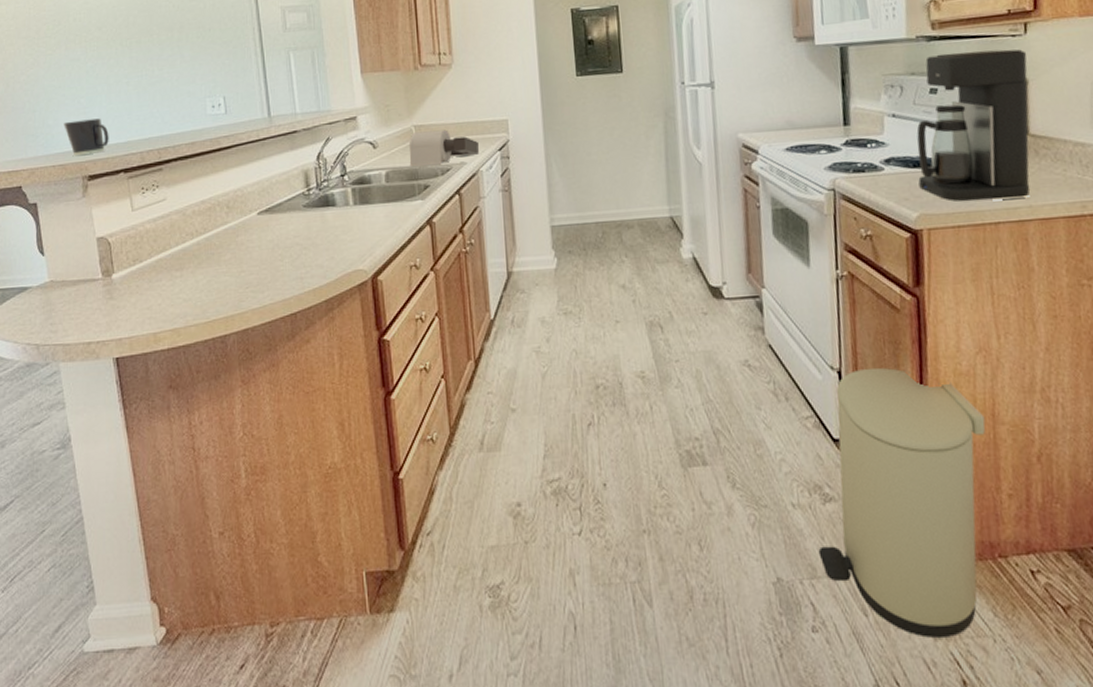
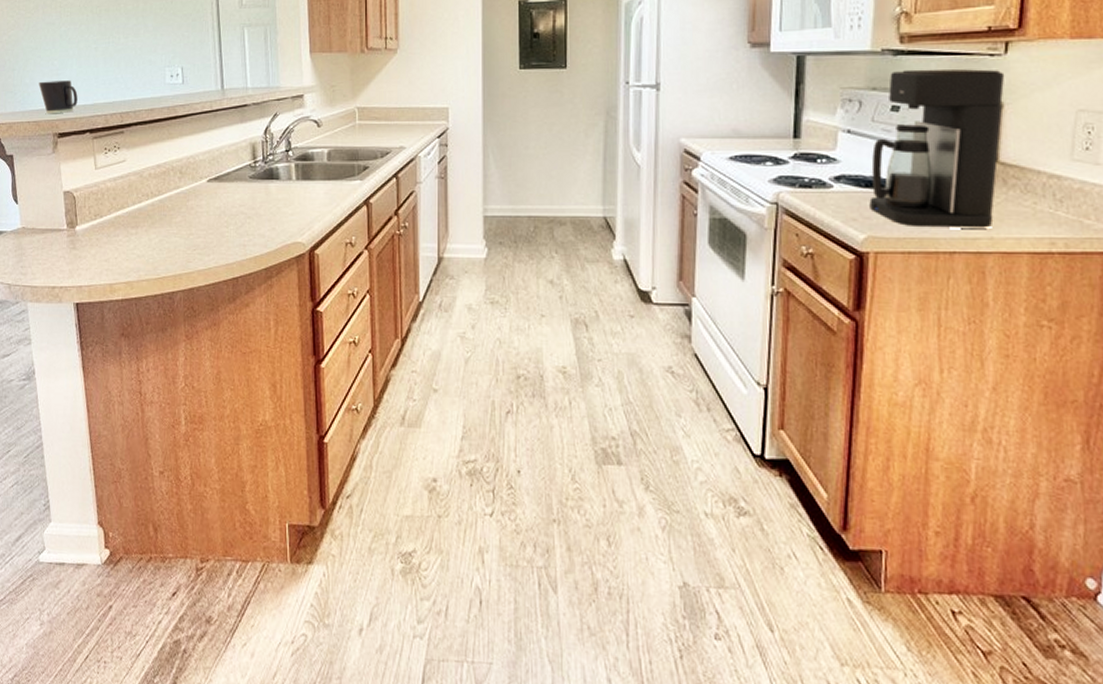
paper towel holder: present [409,129,480,168] -> none [351,113,419,148]
pedal bin: present [818,367,986,638] -> none [728,387,918,664]

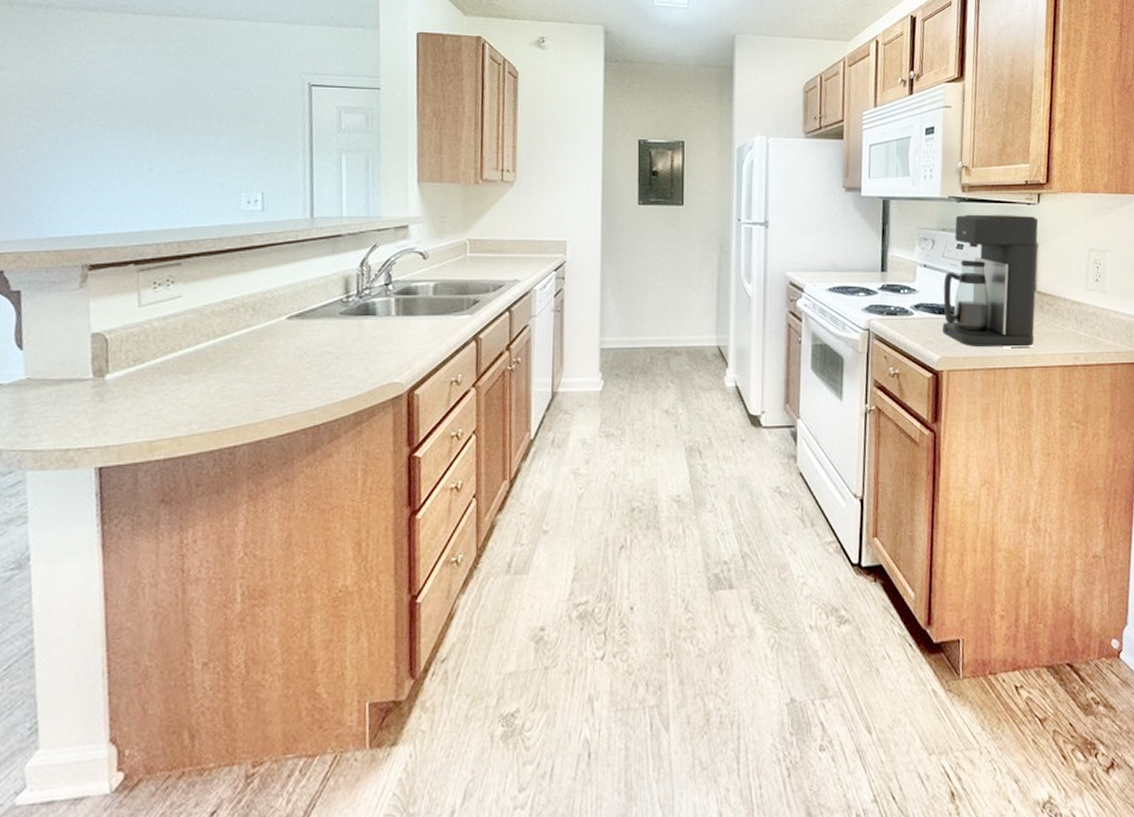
mug: present [38,80,78,114] -> none [65,204,121,243]

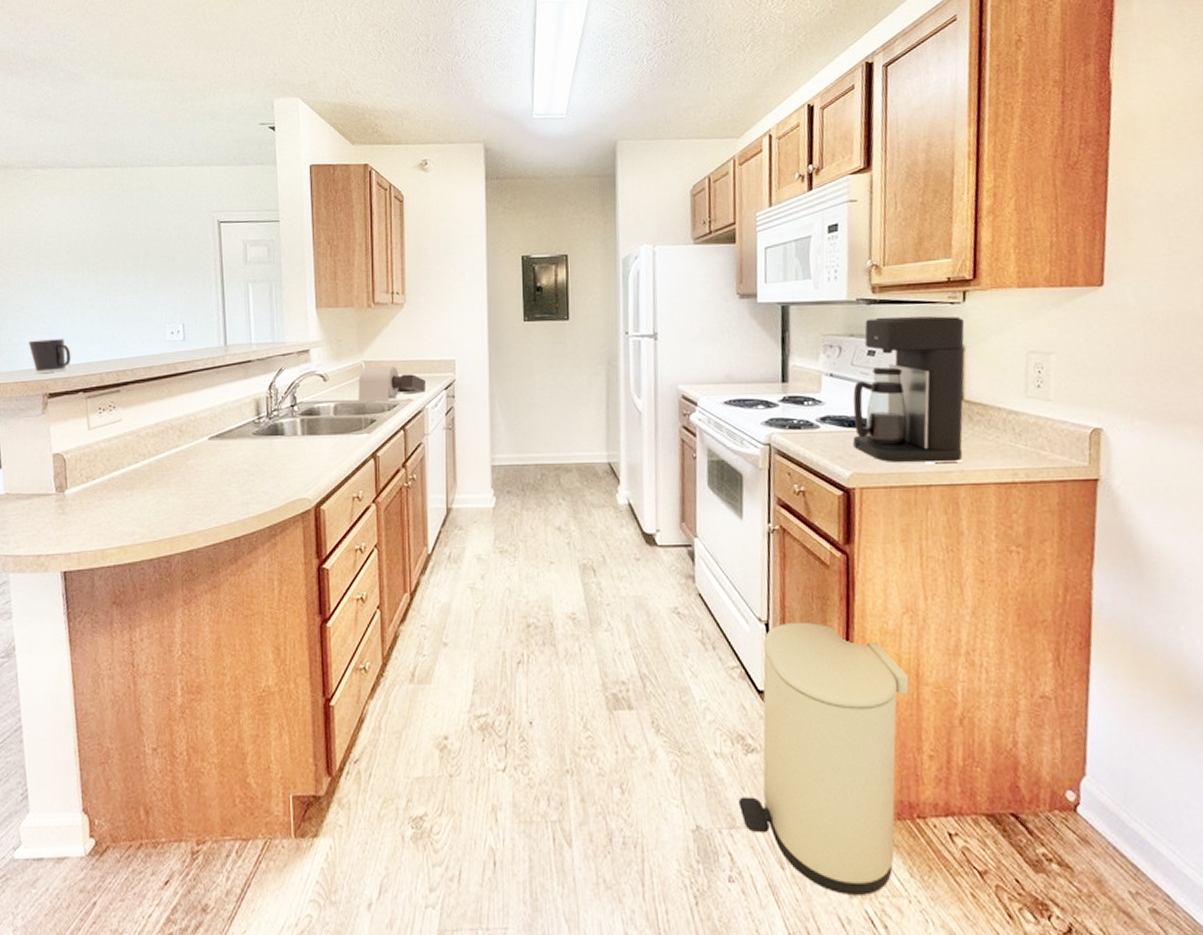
mug: none [65,204,121,243] -> present [28,339,71,374]
paper towel holder: none [460,246,535,281] -> present [358,366,427,402]
pedal bin: none [831,496,985,753] -> present [738,622,910,895]

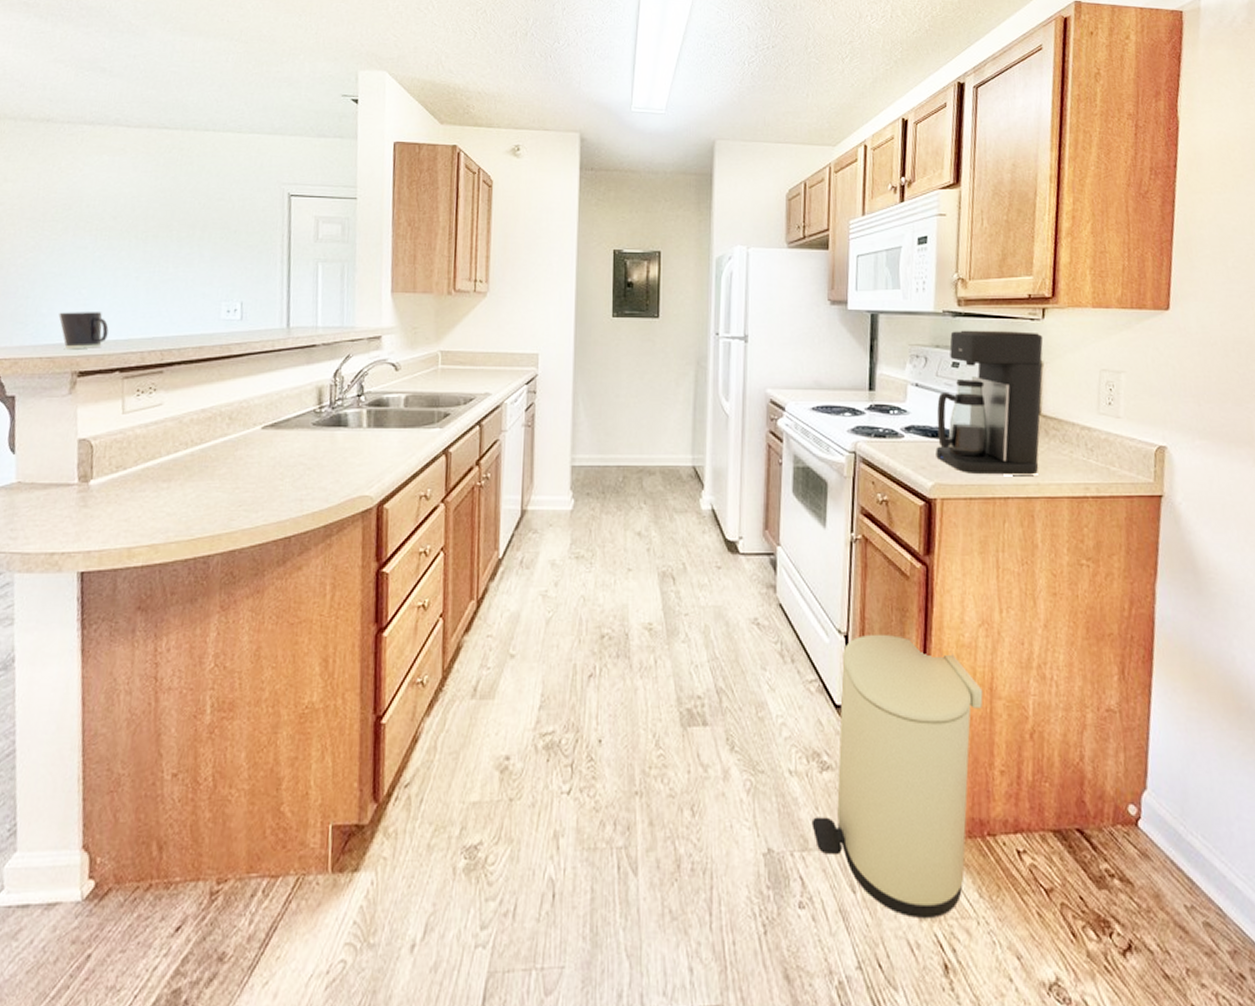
paper towel holder: present [358,366,427,402] -> none [431,358,507,394]

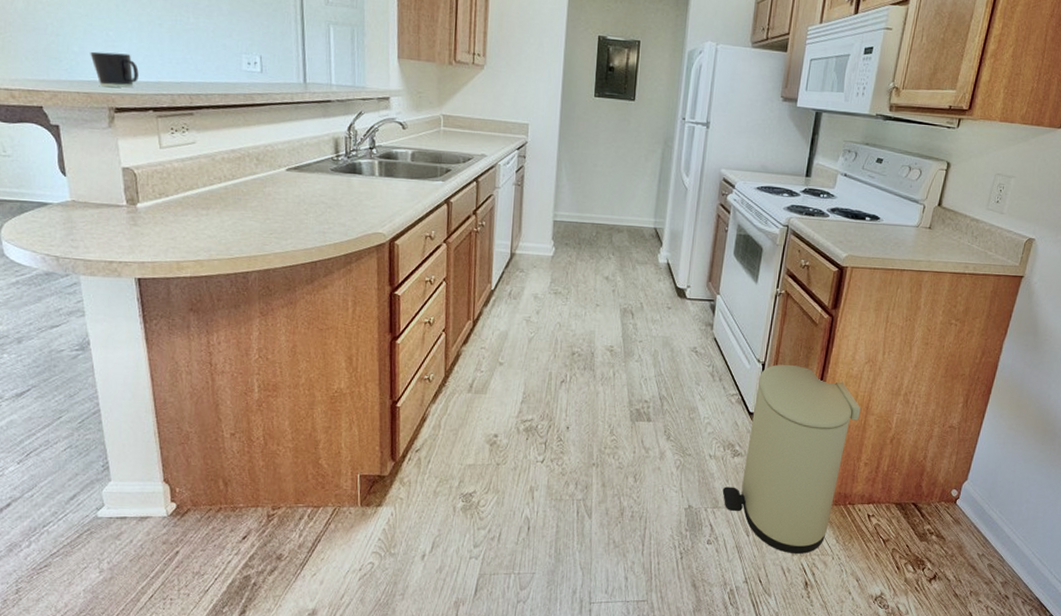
coffee maker: present [935,330,1043,475] -> none [852,132,955,254]

